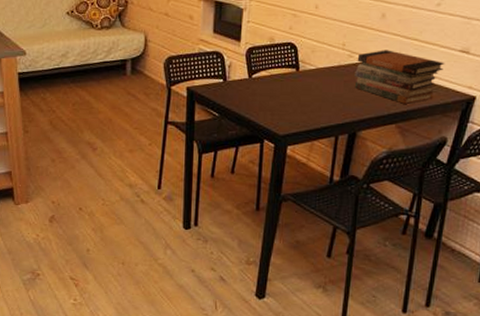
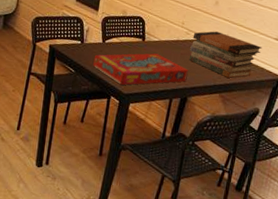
snack box: none [240,84,356,125] -> present [93,53,189,85]

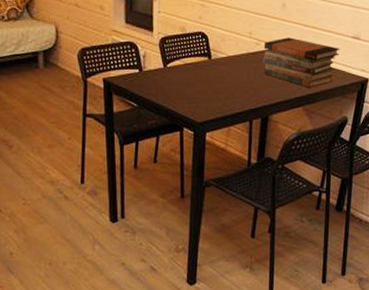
snack box: present [93,53,189,85] -> none [157,72,266,113]

